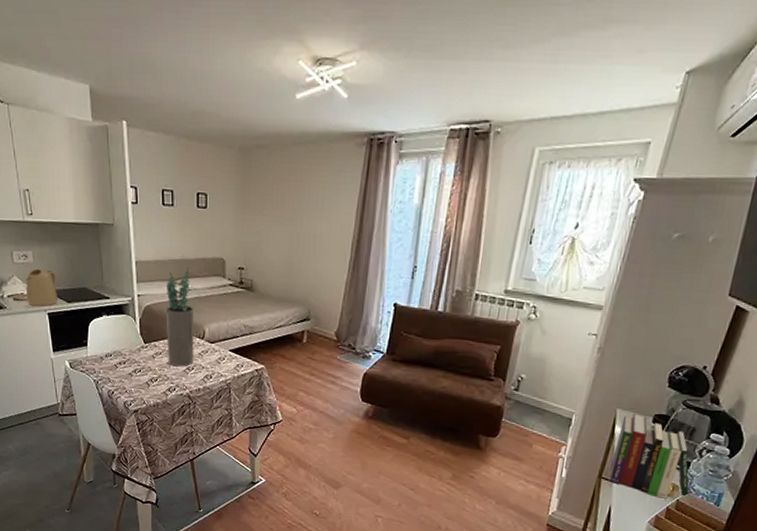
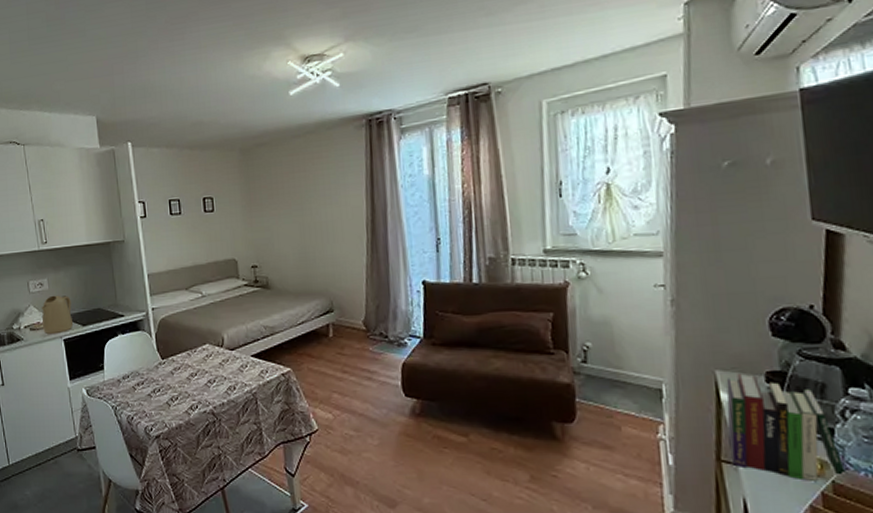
vase: present [166,266,194,367] -> none [180,272,215,381]

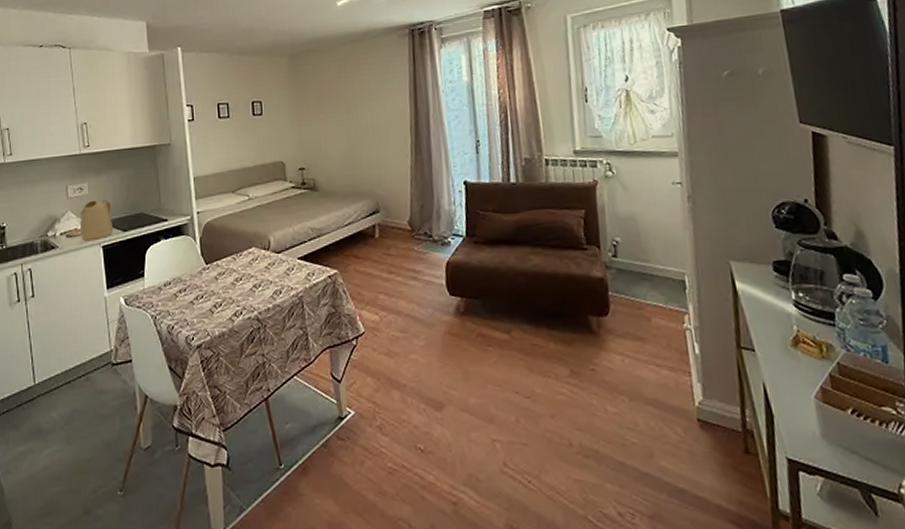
books: present [726,374,846,481] -> none [740,264,848,363]

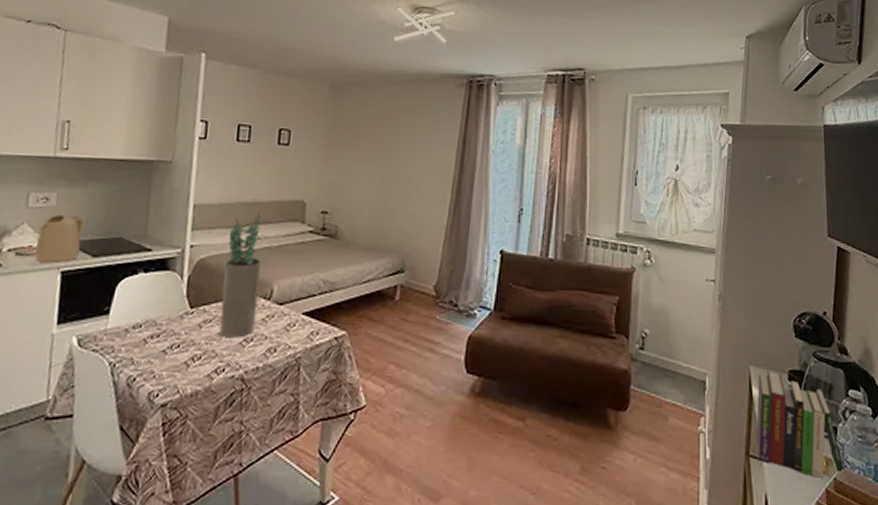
vase: none [227,174,260,286] -> present [219,210,263,339]
books: none [740,264,848,363] -> present [756,371,844,478]

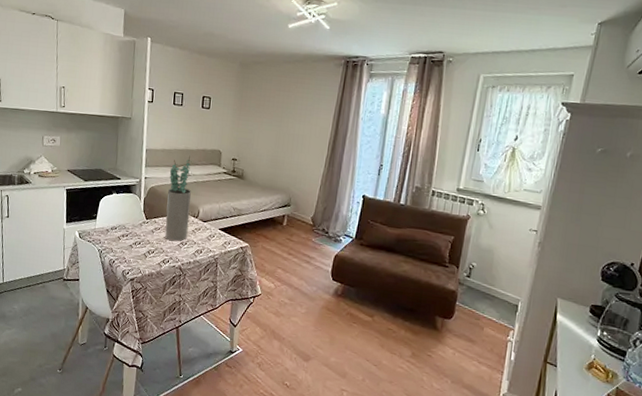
kettle: present [35,214,84,264] -> none [50,151,78,184]
books: present [756,371,844,478] -> none [554,303,627,386]

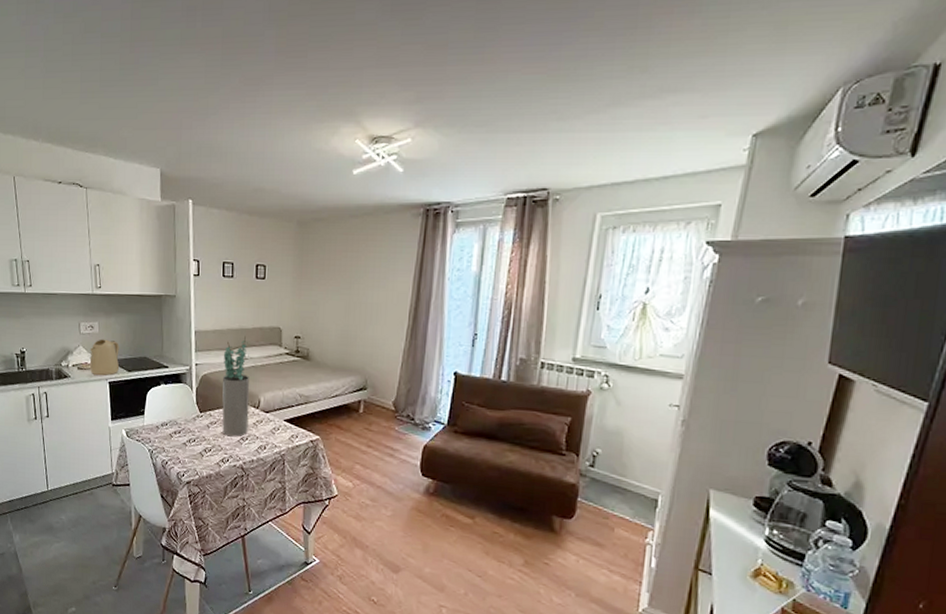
kettle: none [50,151,78,184] -> present [90,339,120,376]

